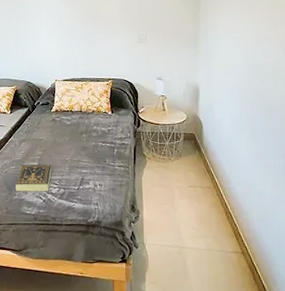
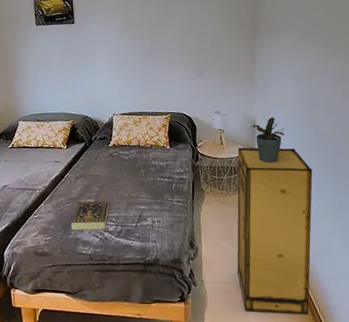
storage cabinet: none [178,113,258,280] -> present [237,147,313,315]
potted plant: none [194,84,229,130] -> present [251,117,285,163]

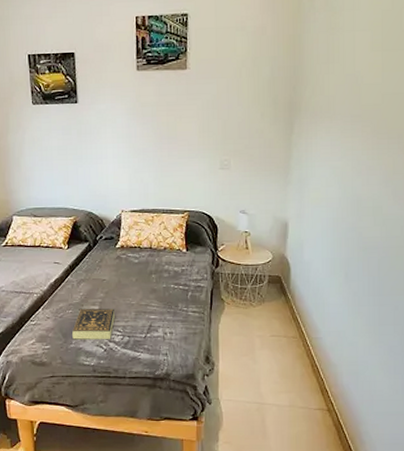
storage cabinet: present [237,147,313,315] -> none [257,253,351,440]
potted plant: present [251,117,285,163] -> none [282,219,321,272]

